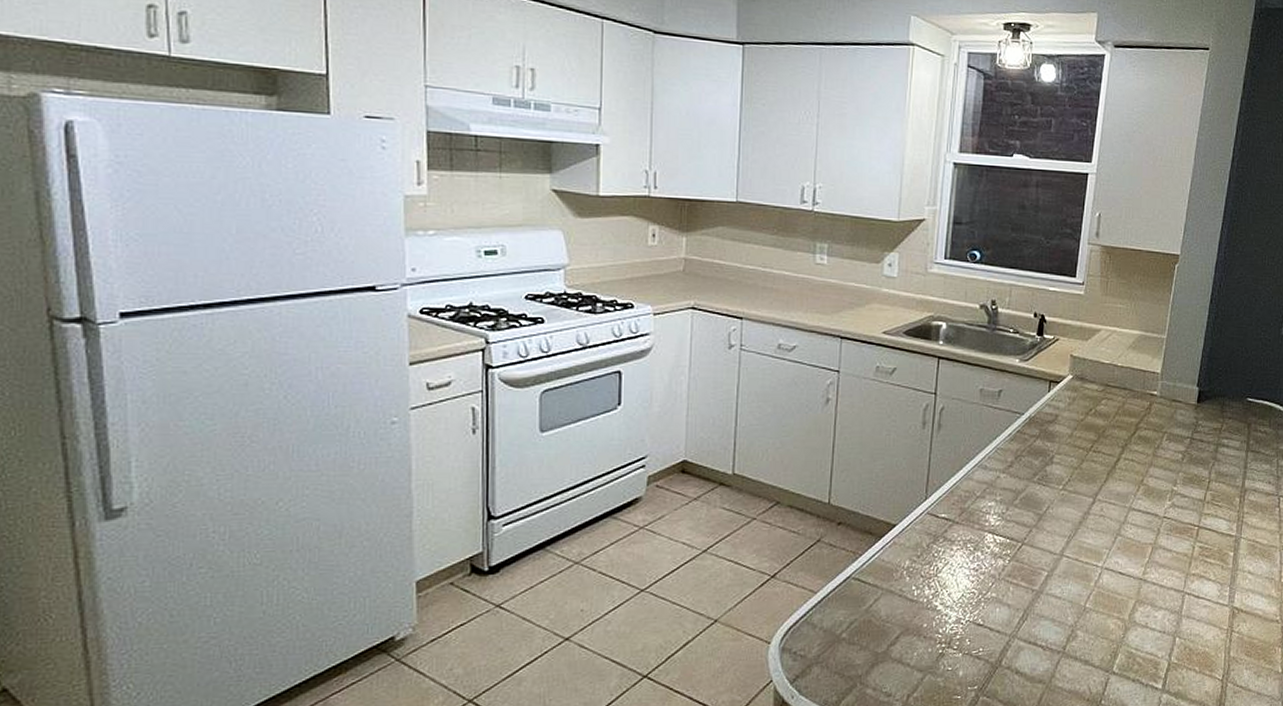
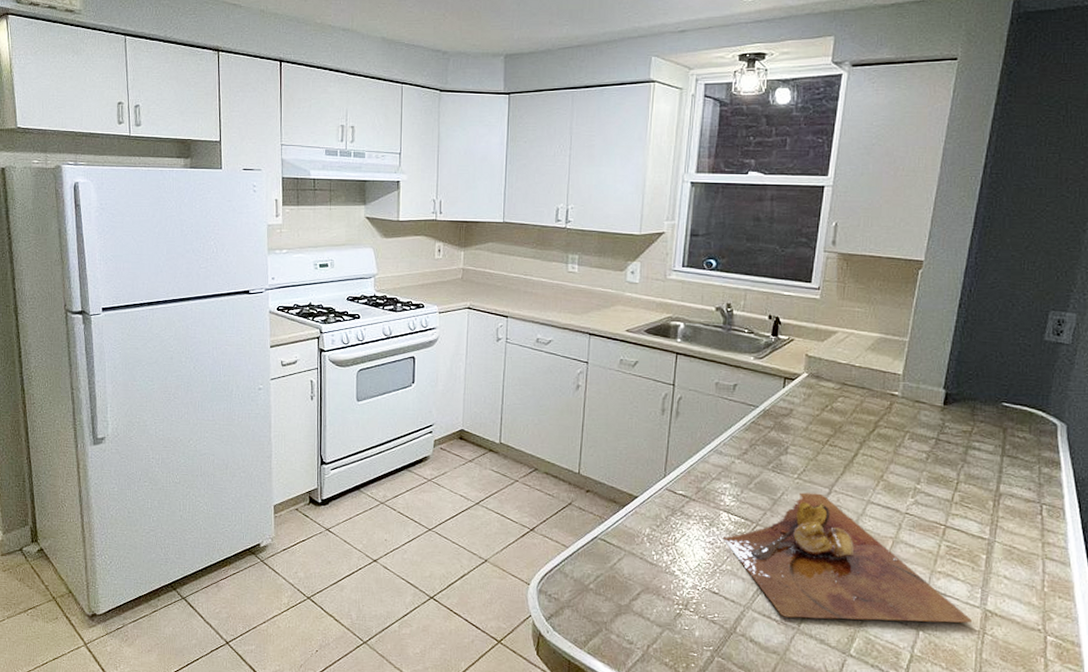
cutting board: none [987,504,1222,642] -> present [722,492,973,623]

